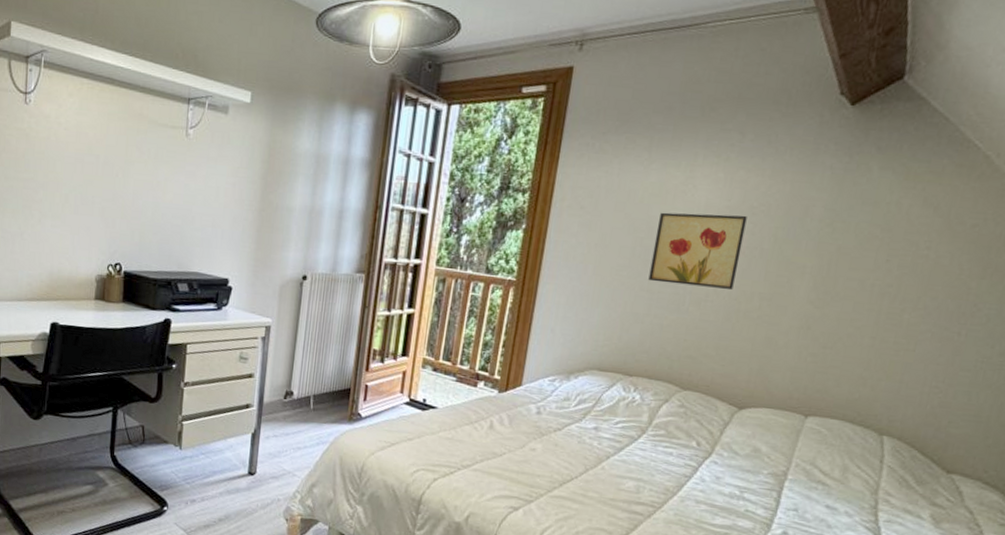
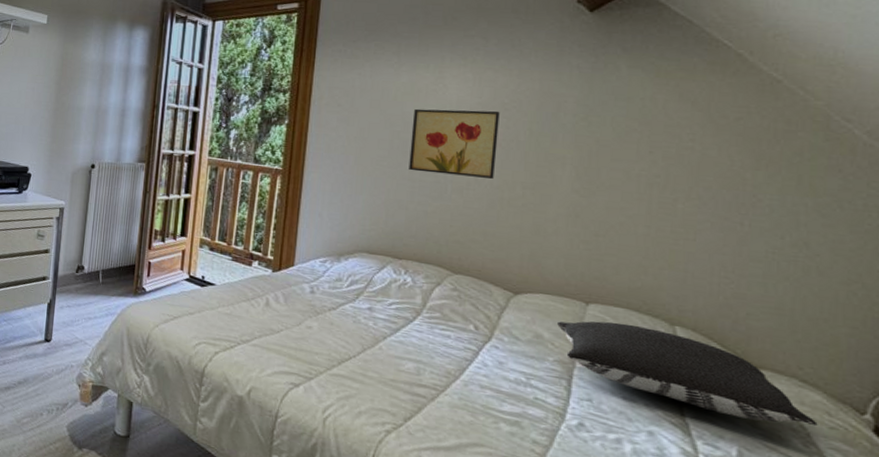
pillow: none [775,433,991,523] -> present [557,321,818,426]

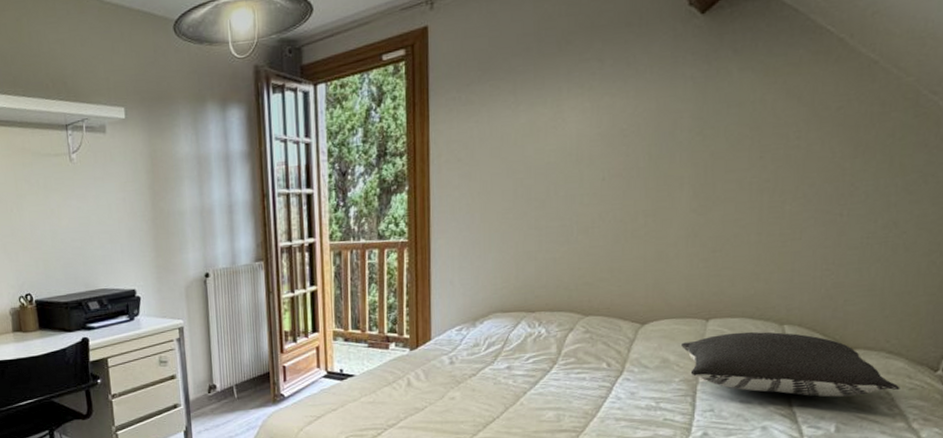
wall art: present [409,108,500,179] -> none [534,139,619,219]

